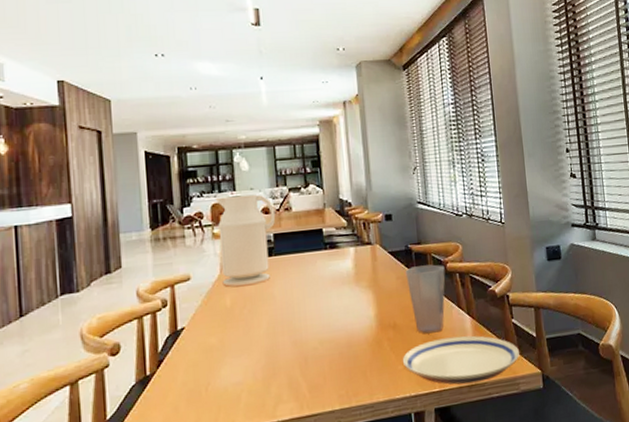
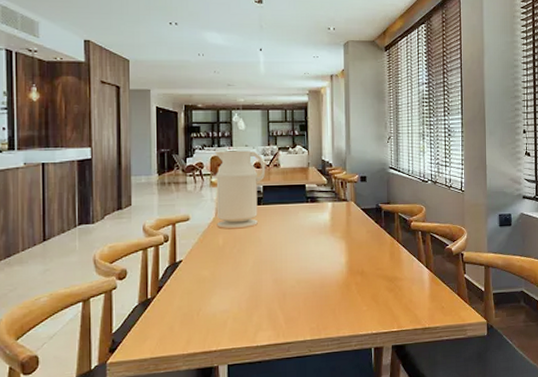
plate: present [402,335,519,385] -> none [367,285,468,327]
cup: present [405,264,445,334] -> none [375,222,409,282]

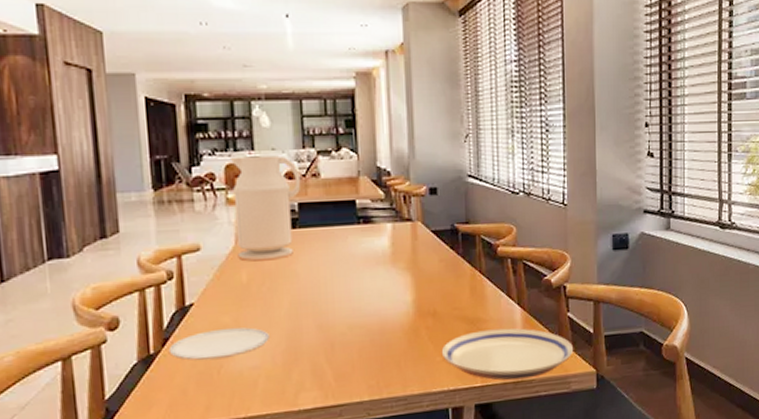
plate: none [161,279,237,305] -> present [168,327,269,361]
plate: none [367,285,468,327] -> present [441,328,573,381]

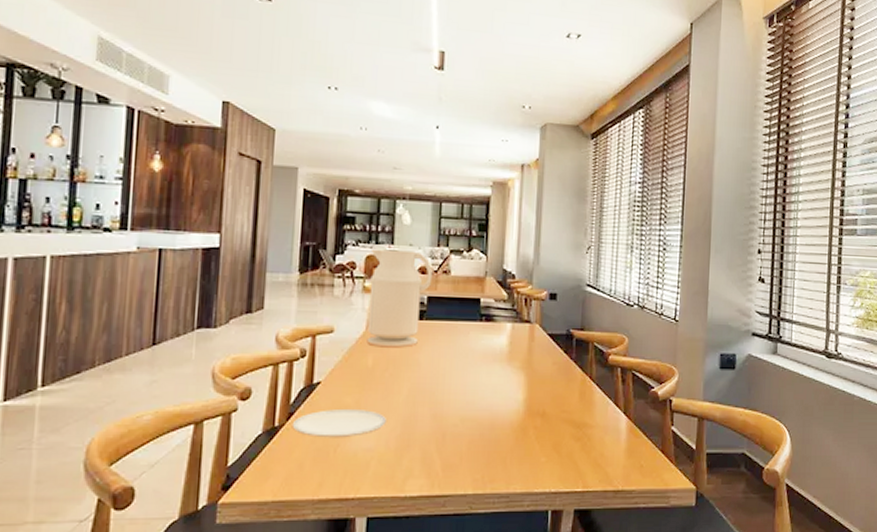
plate: present [441,328,573,381] -> none [546,436,675,489]

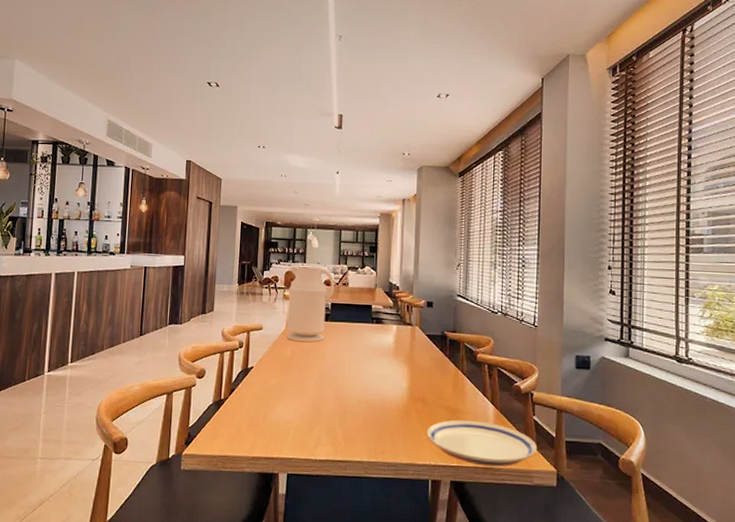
plate: present [292,408,386,438] -> none [233,388,301,411]
plate: none [546,436,675,489] -> present [426,419,537,467]

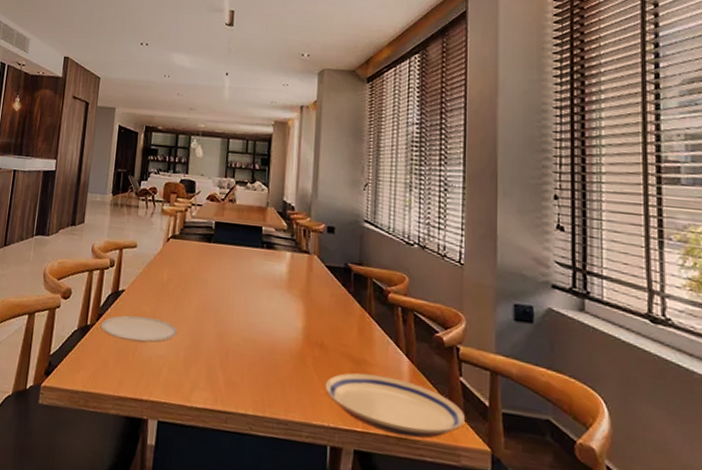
plate: none [233,388,301,411] -> present [100,315,177,343]
water jug: present [286,266,335,343] -> none [163,177,221,267]

